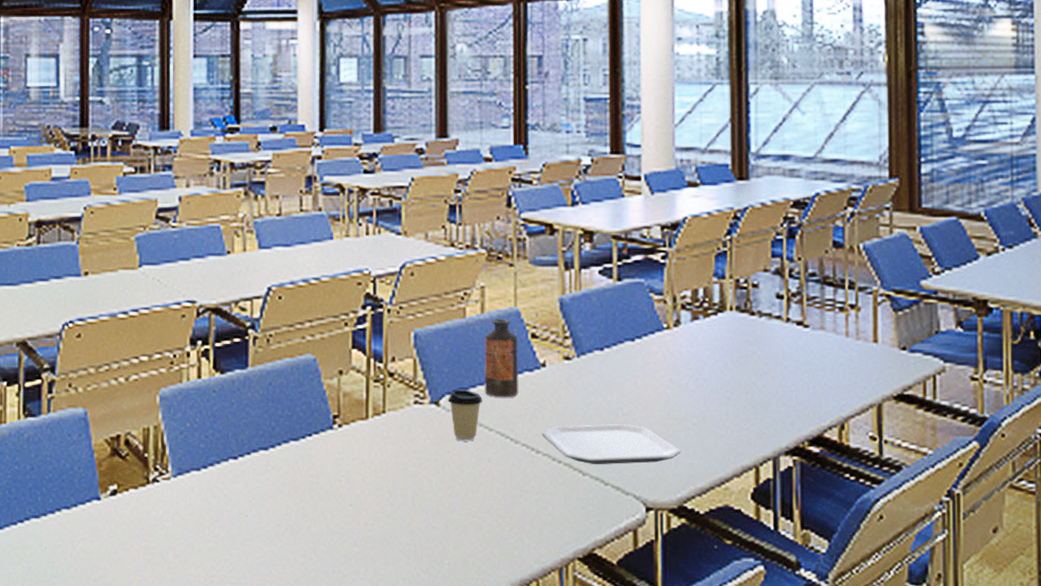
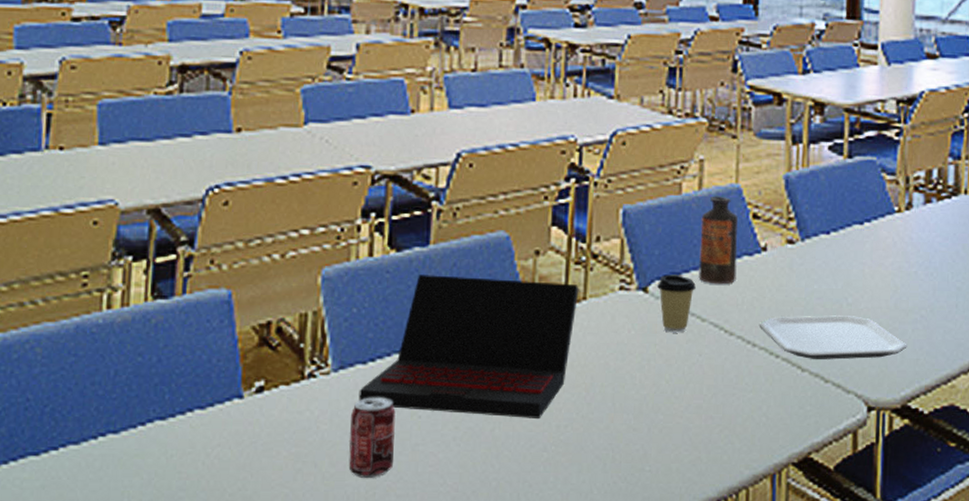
beverage can: none [189,499,226,568] -> present [348,397,396,478]
laptop: none [195,393,379,517] -> present [358,274,579,418]

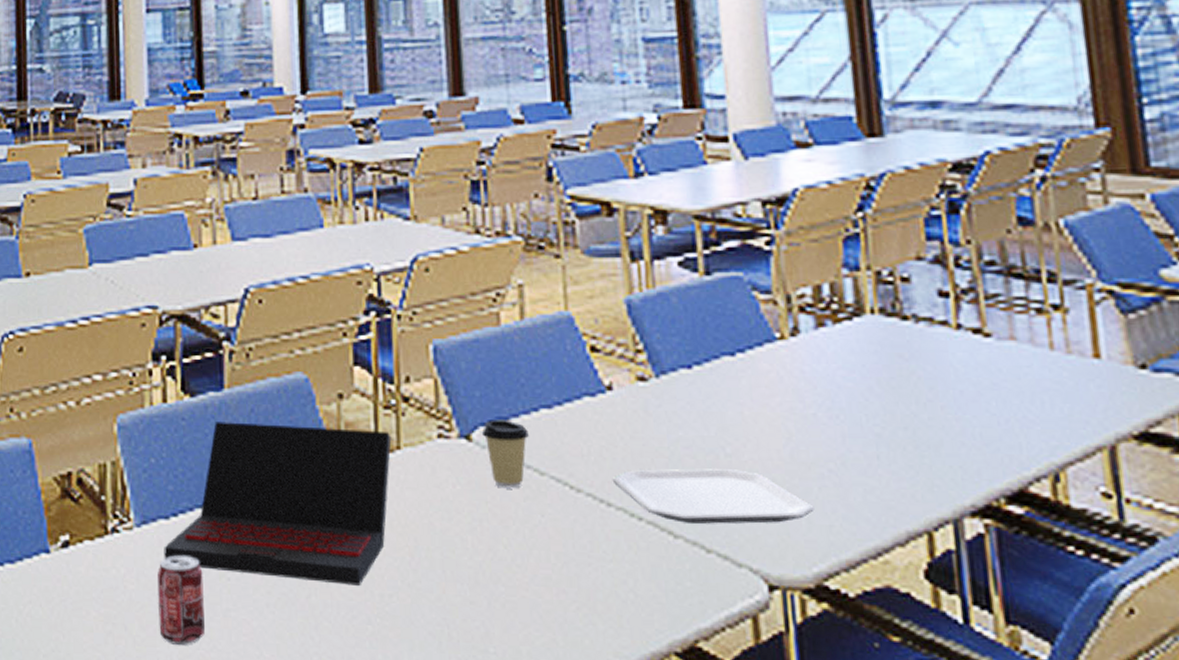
bottle: present [699,196,739,285] -> none [527,326,578,431]

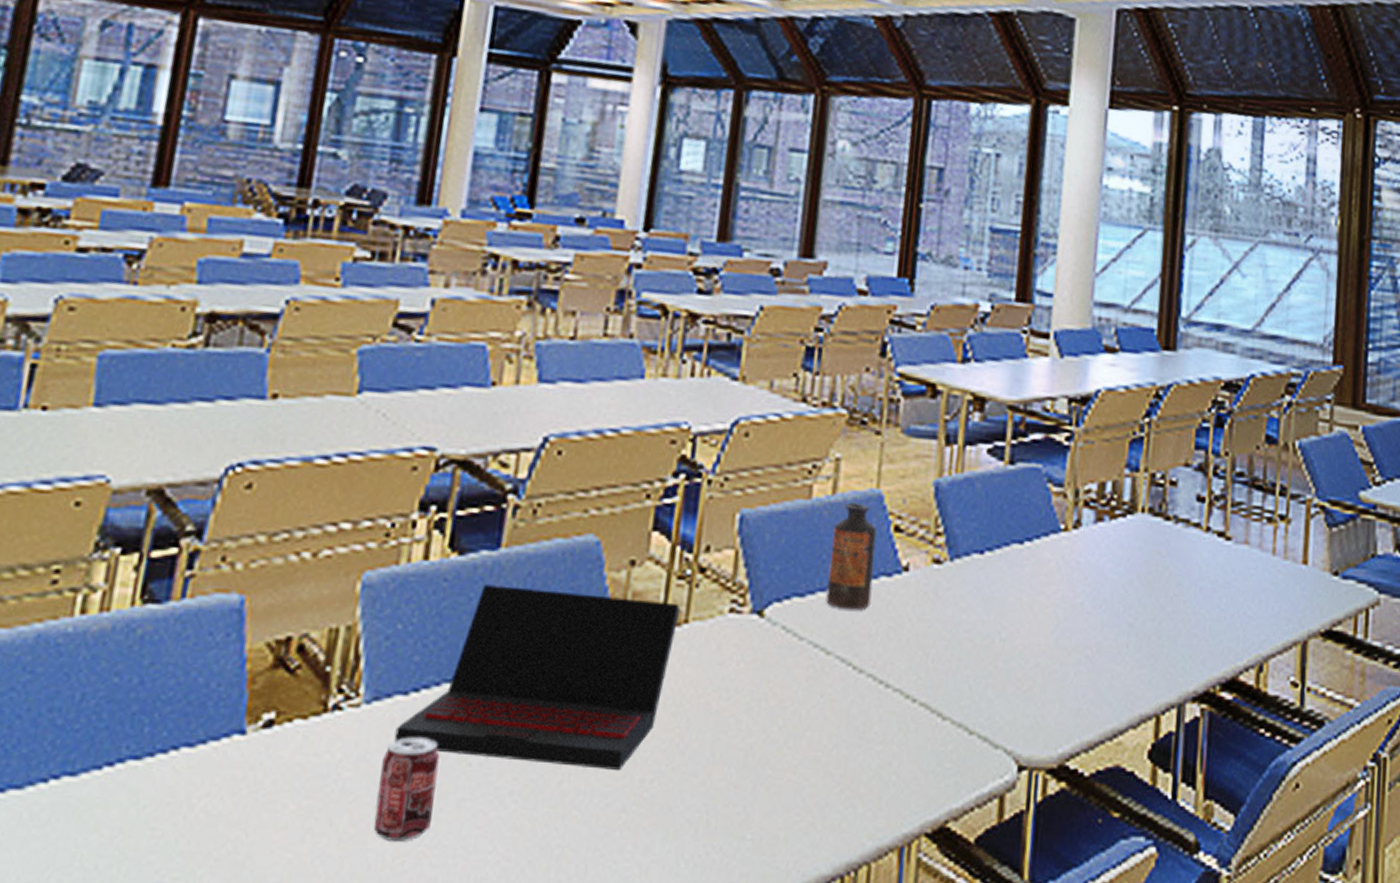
coffee cup: present [481,420,529,489] -> none [774,595,822,668]
bottle: none [527,326,578,431] -> present [826,502,878,611]
plate: present [612,468,814,524] -> none [894,651,1068,707]

